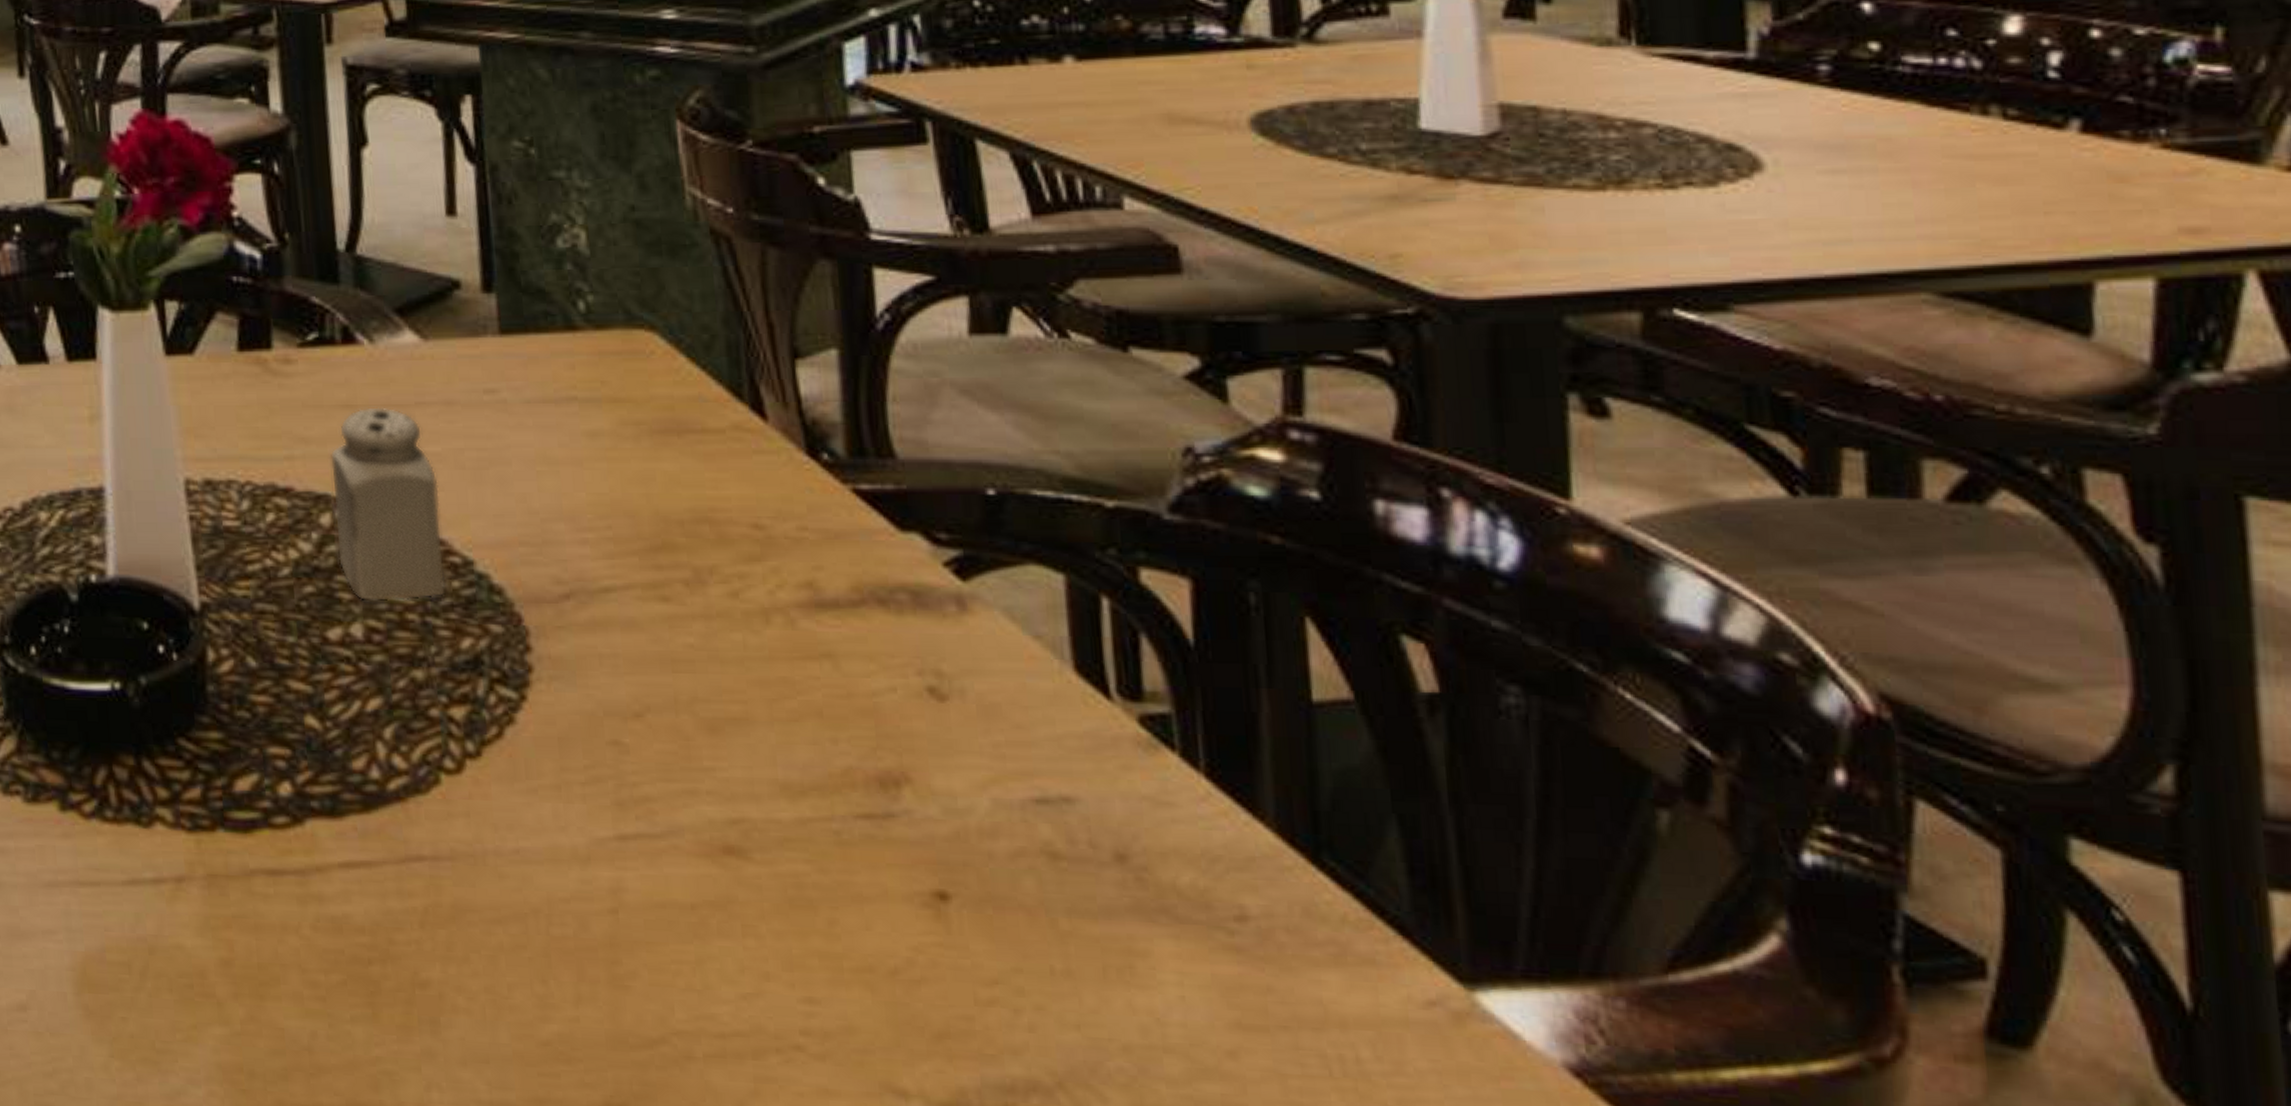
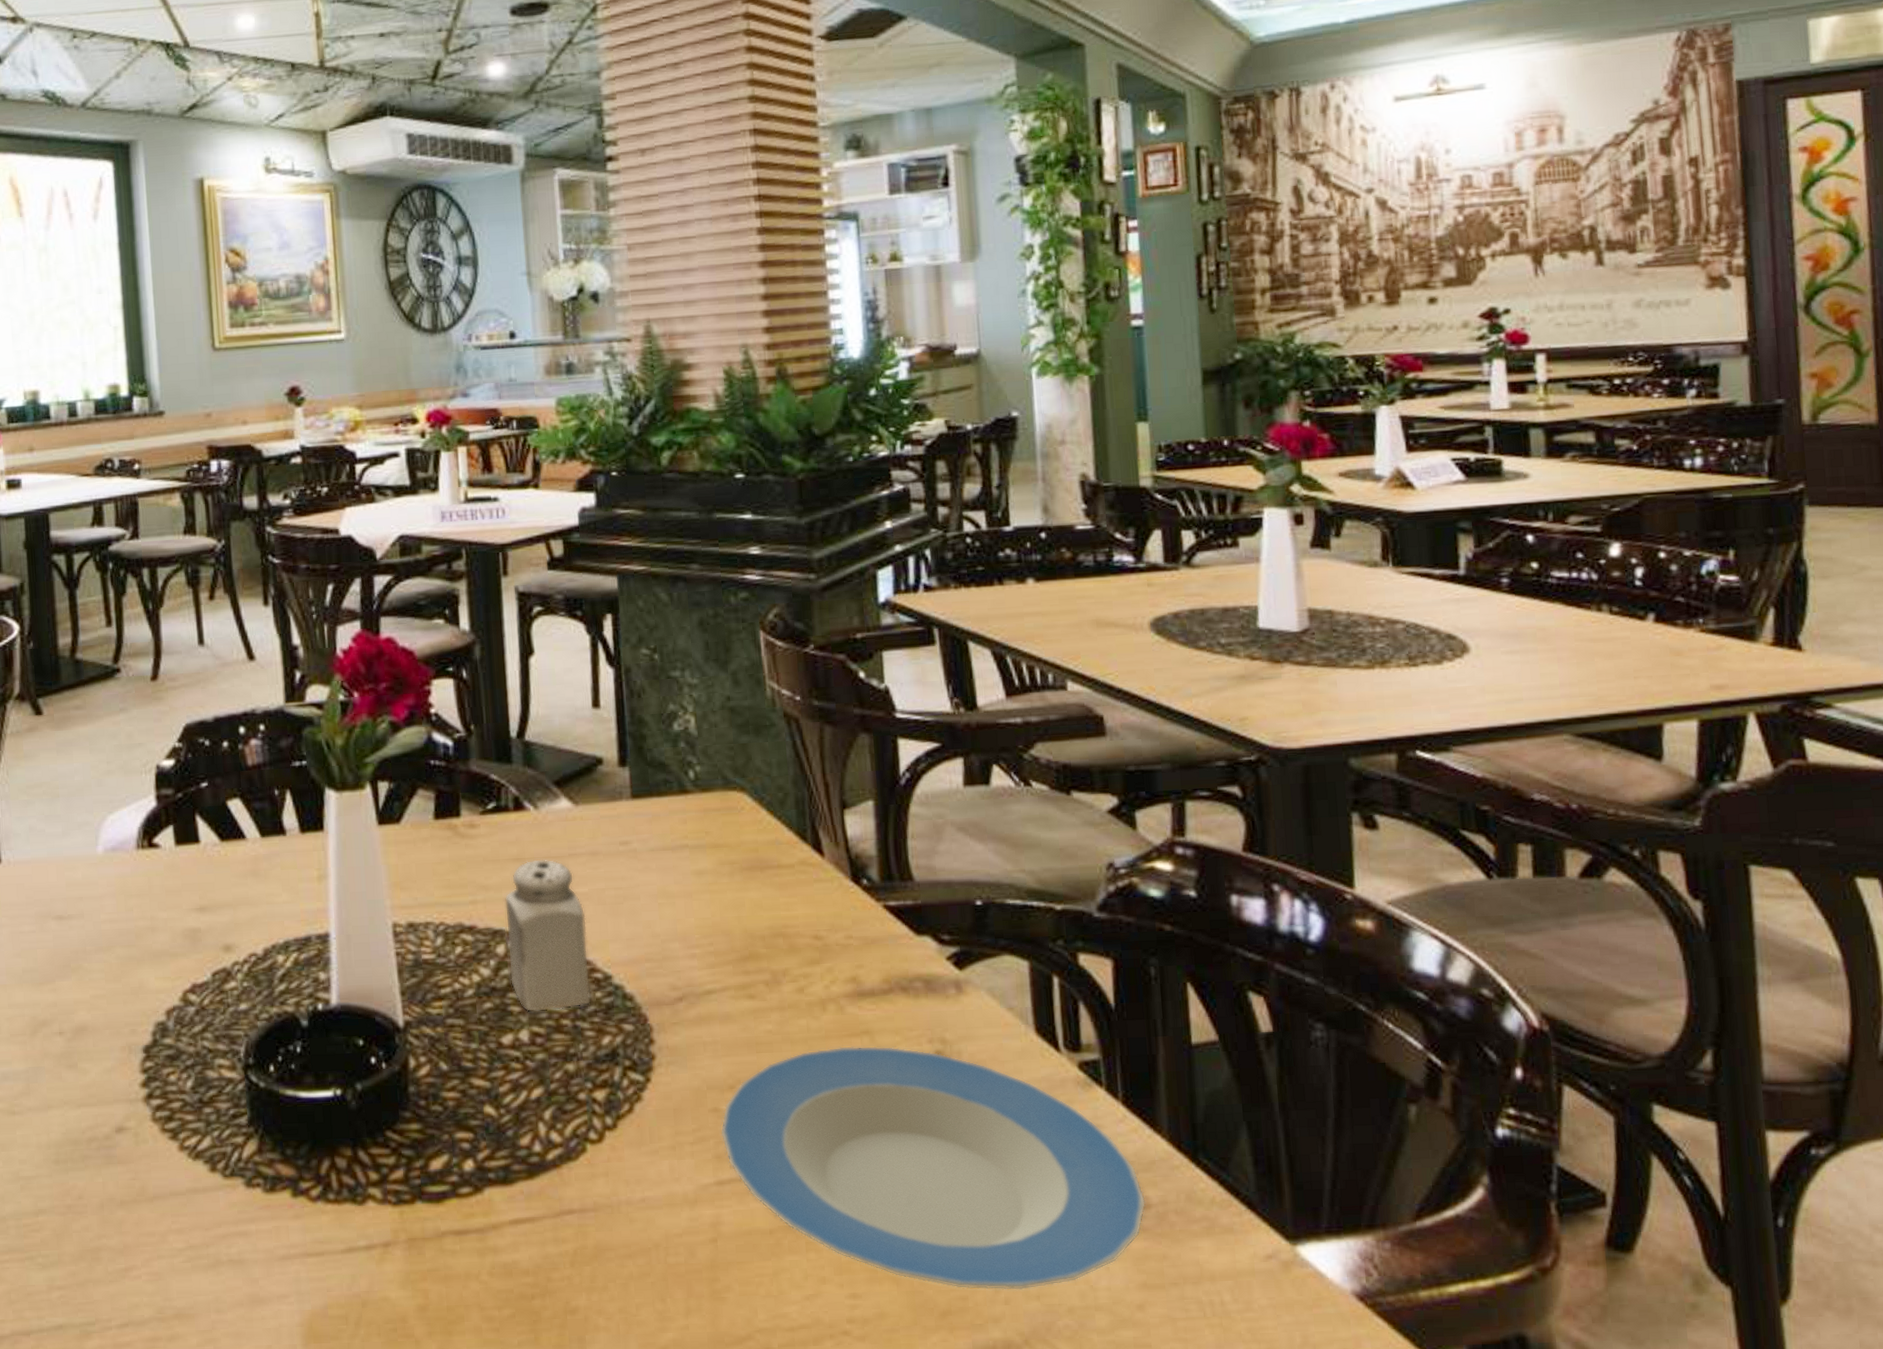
plate: none [622,671,1242,1016] -> present [720,1045,1146,1291]

